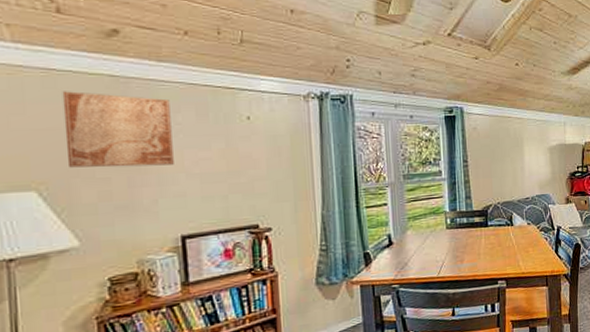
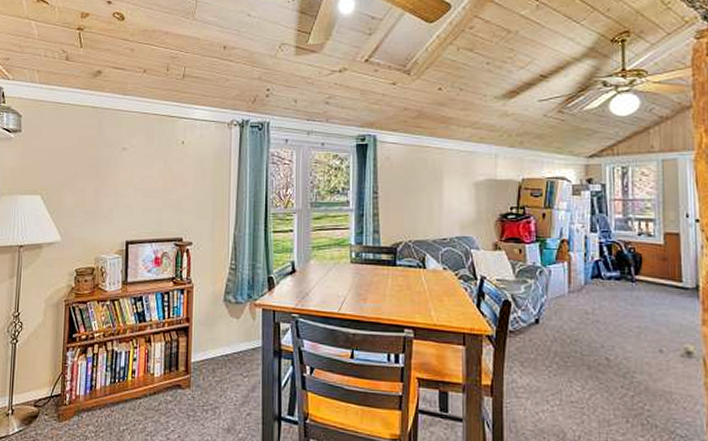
wall art: present [62,91,174,168] -> none [60,119,129,180]

